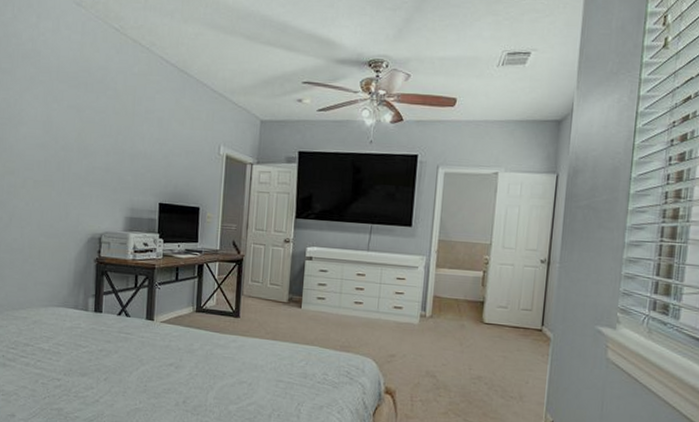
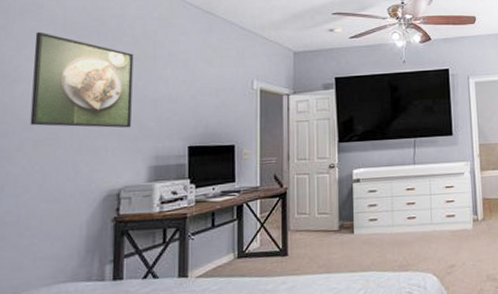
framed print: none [31,78,115,179] -> present [30,31,134,128]

